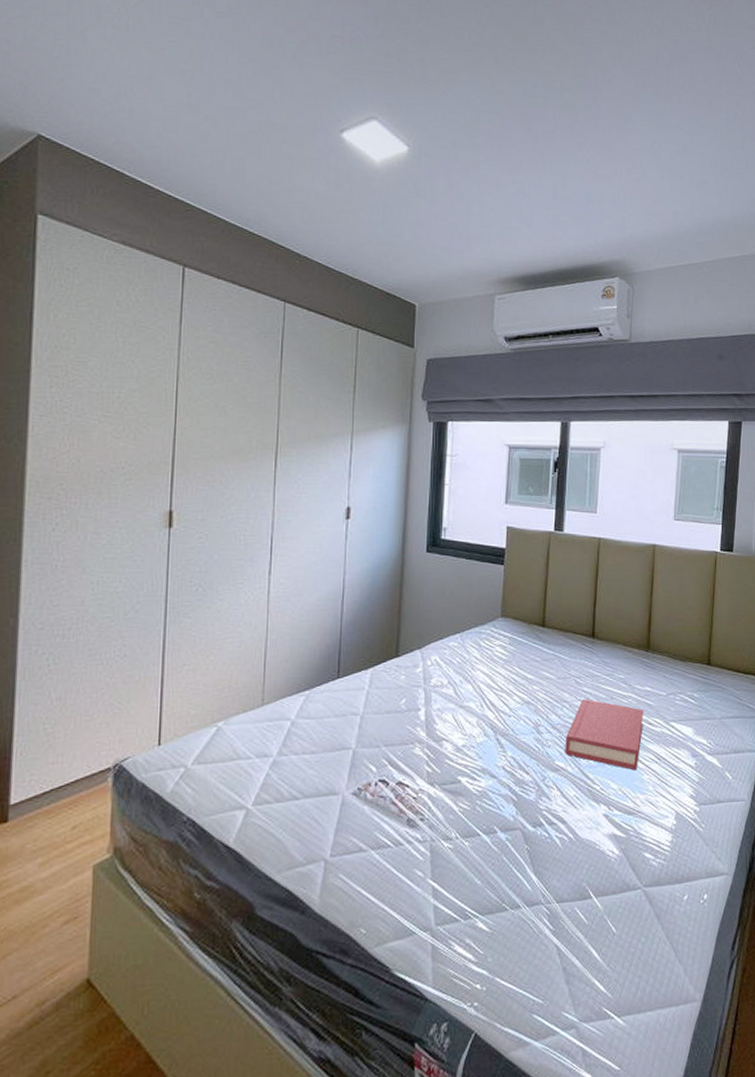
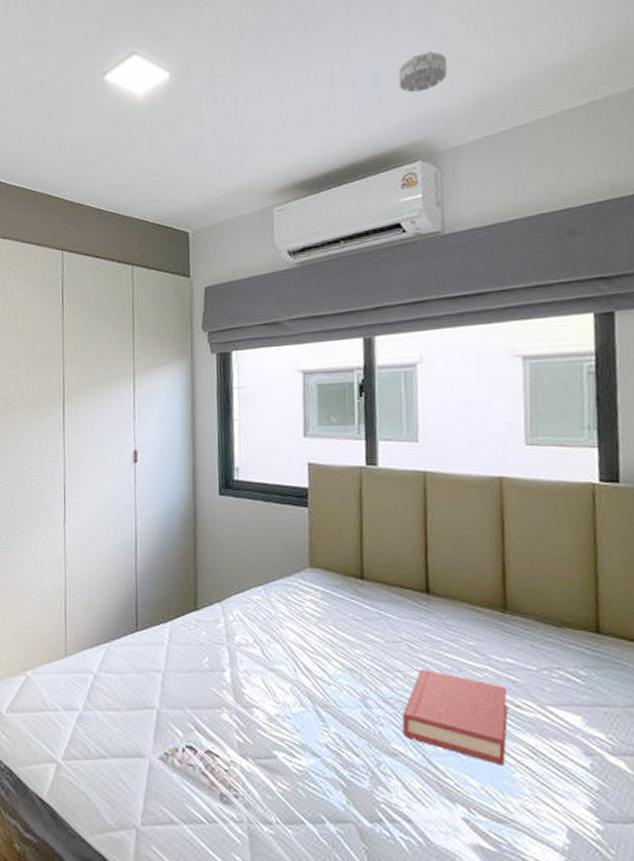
smoke detector: none [607,185,646,219] -> present [398,52,448,93]

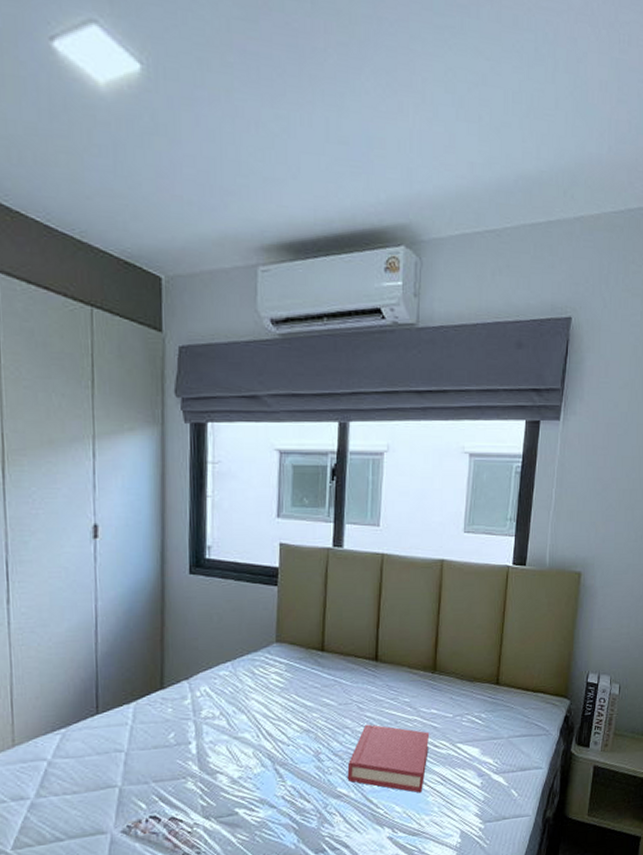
smoke detector: present [398,52,448,93] -> none [390,127,437,170]

